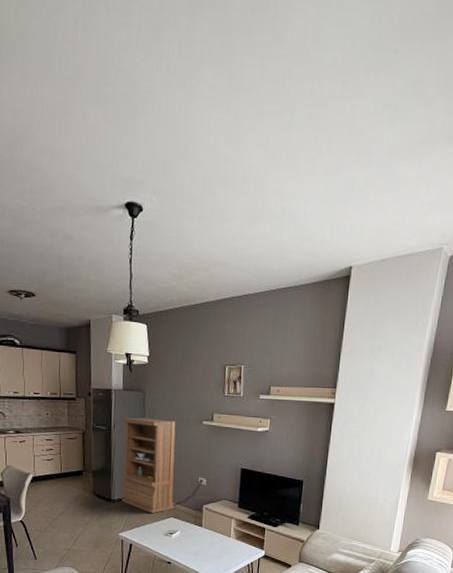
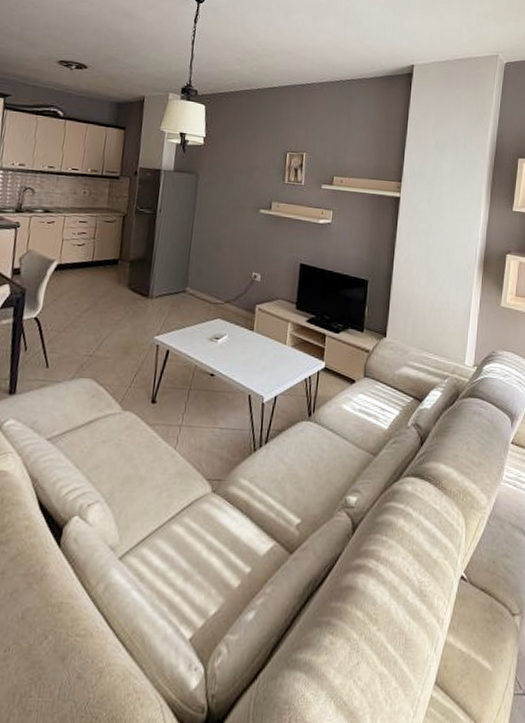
bookshelf: present [121,417,176,514] -> none [161,201,230,314]

